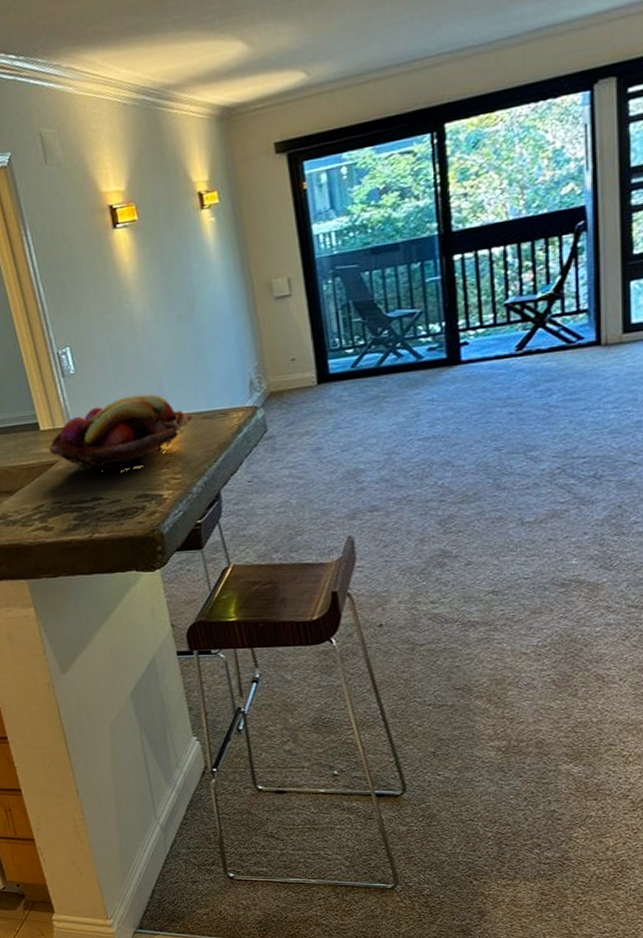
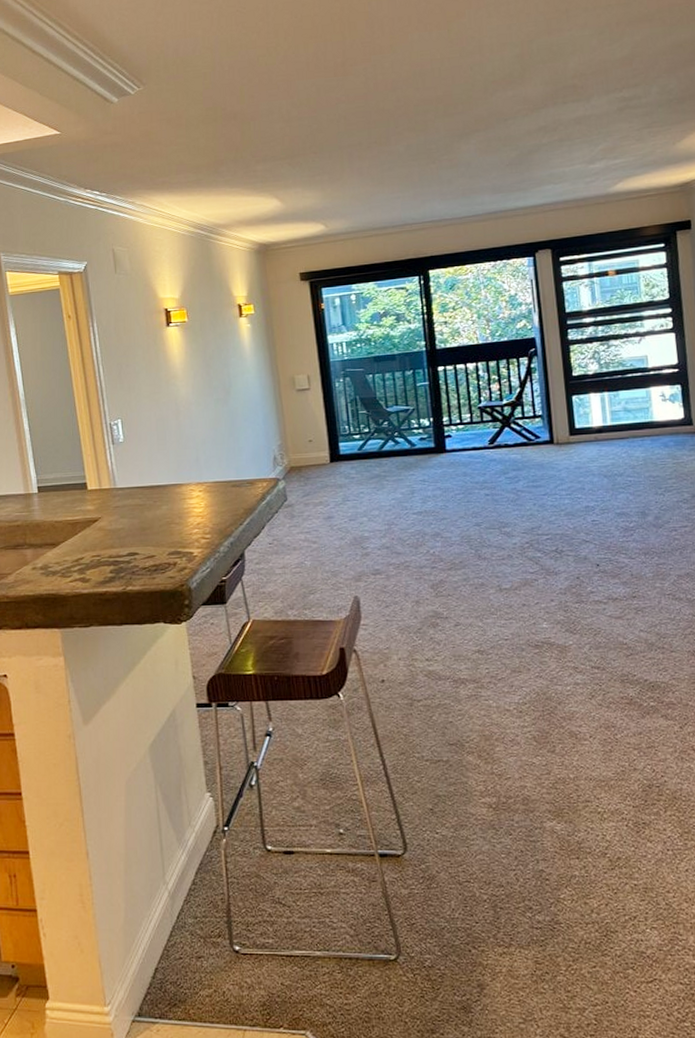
fruit basket: present [50,393,194,471] -> none [95,462,224,529]

